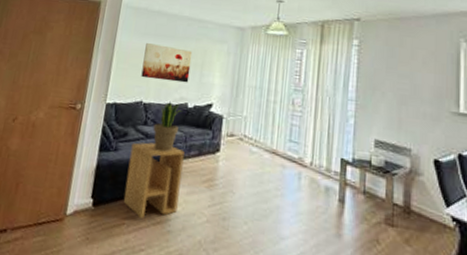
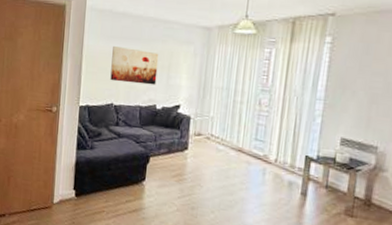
side table: present [123,142,185,219] -> none [101,141,155,207]
potted plant: present [153,101,183,152] -> none [124,103,152,150]

